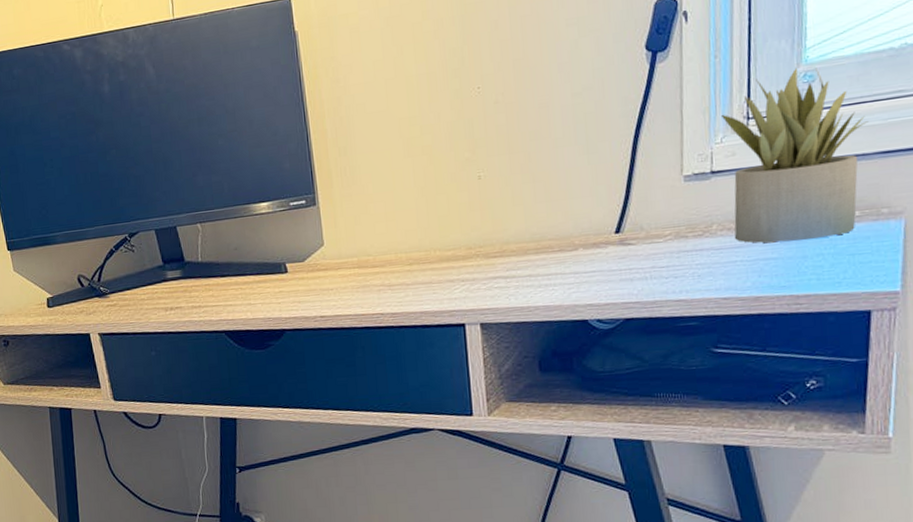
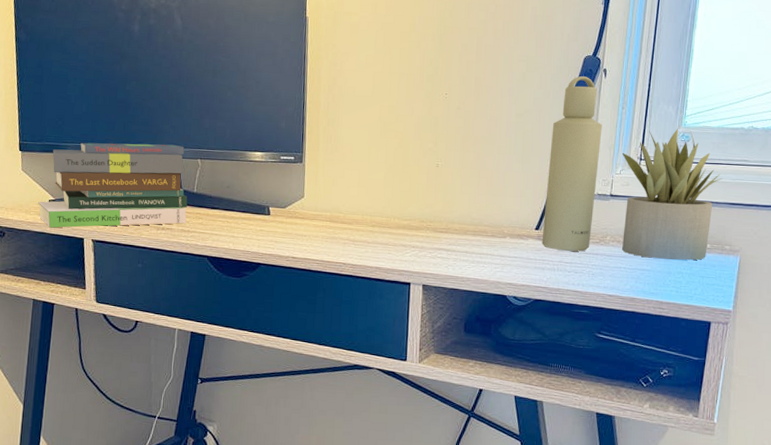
books: none [36,212,196,328] -> present [38,142,188,228]
bottle: none [622,26,691,255] -> present [541,76,602,252]

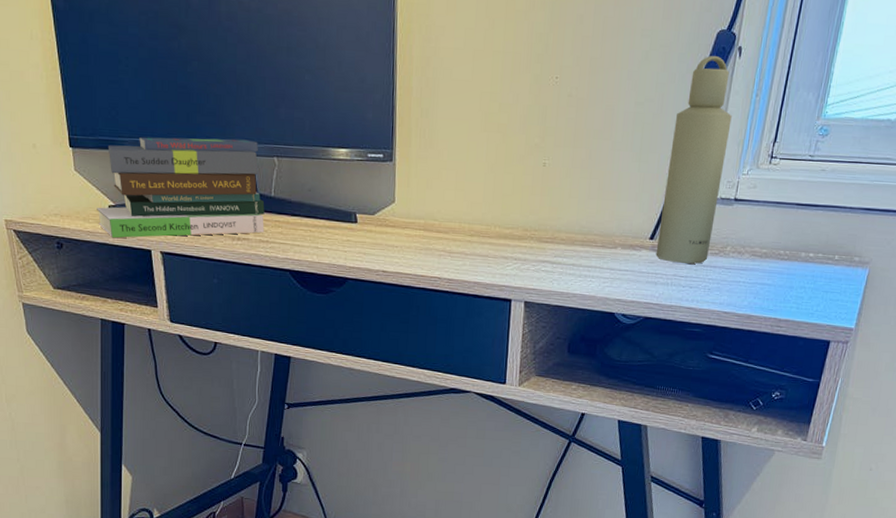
succulent plant: present [622,128,722,261] -> none [742,120,860,274]

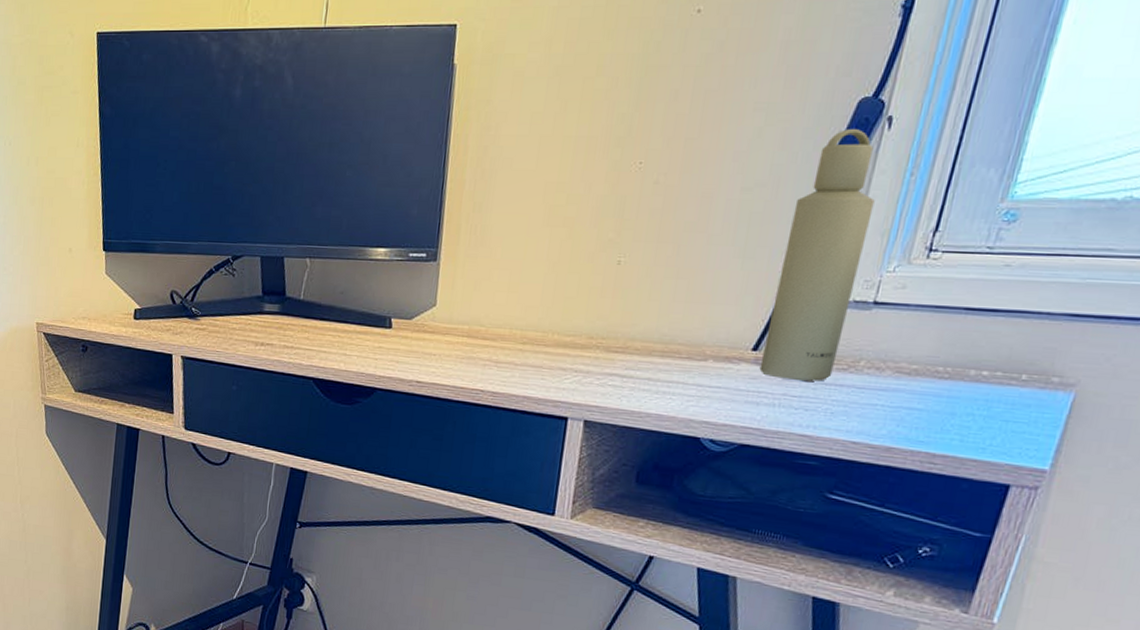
books: present [97,137,265,239] -> none [123,239,293,342]

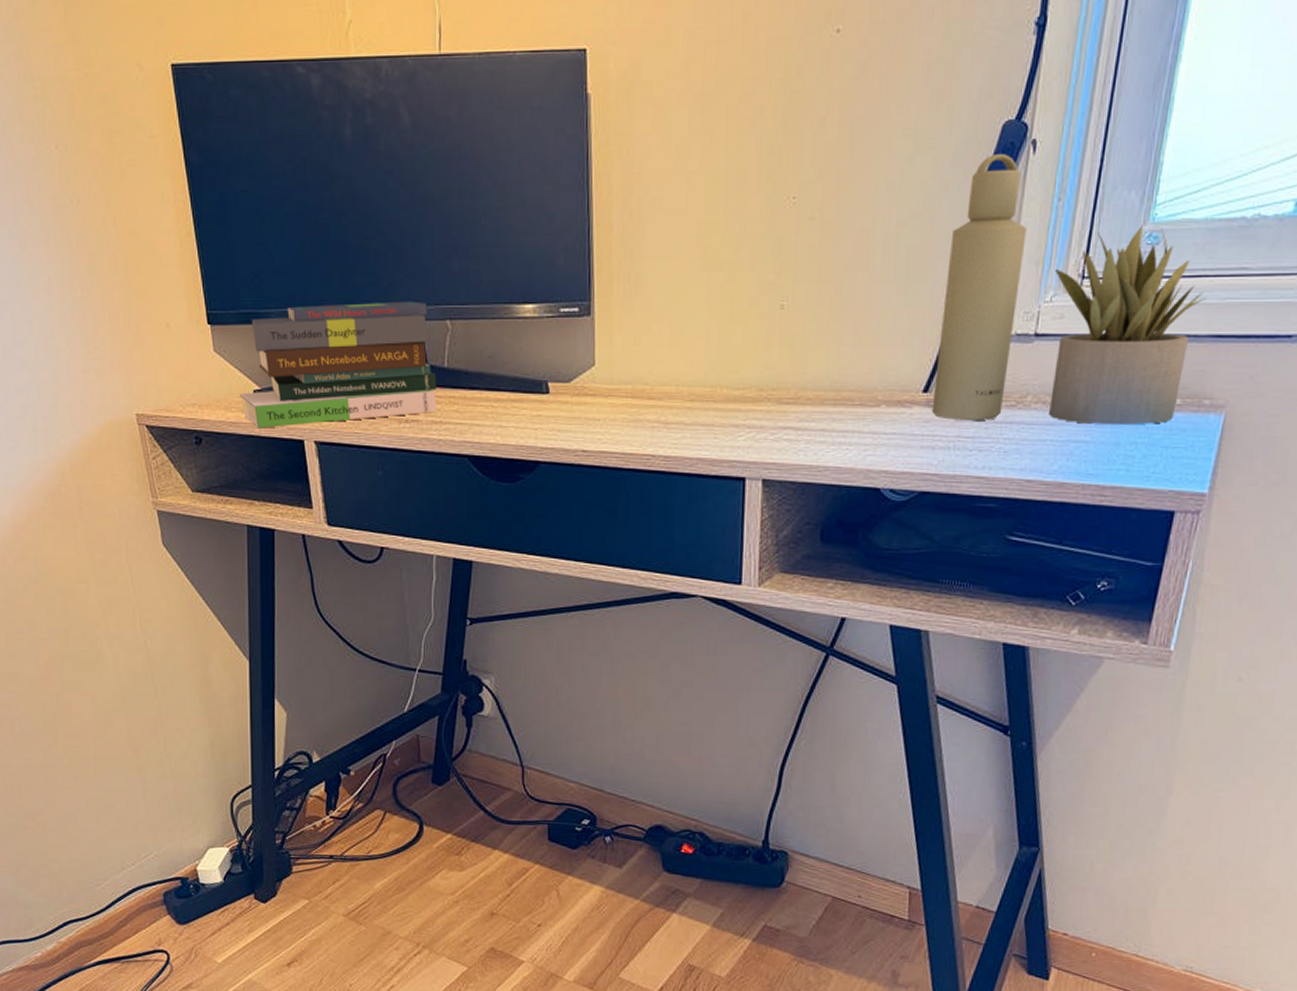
books: none [123,239,293,342] -> present [240,301,437,429]
succulent plant: none [882,202,1065,398] -> present [1049,225,1207,426]

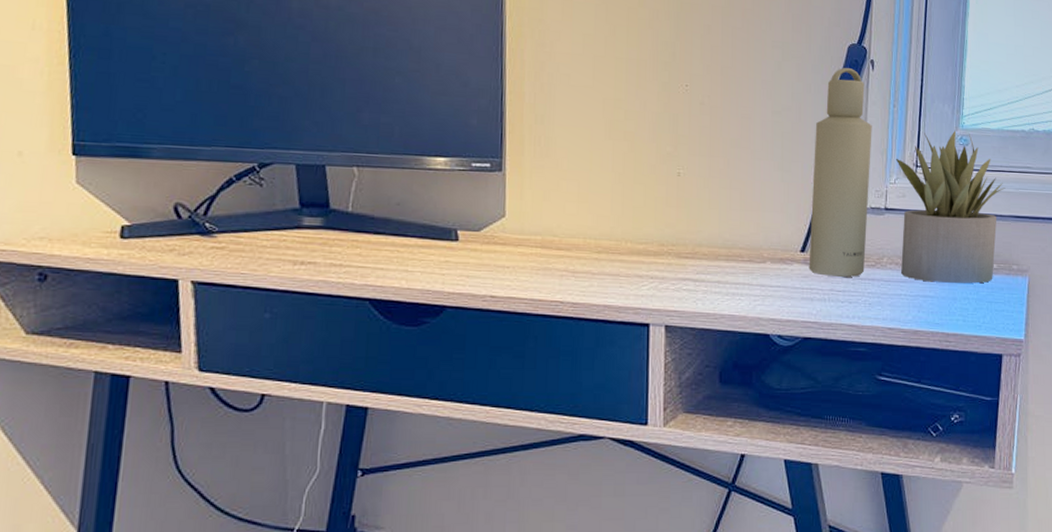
books: present [240,301,437,429] -> none [103,143,339,266]

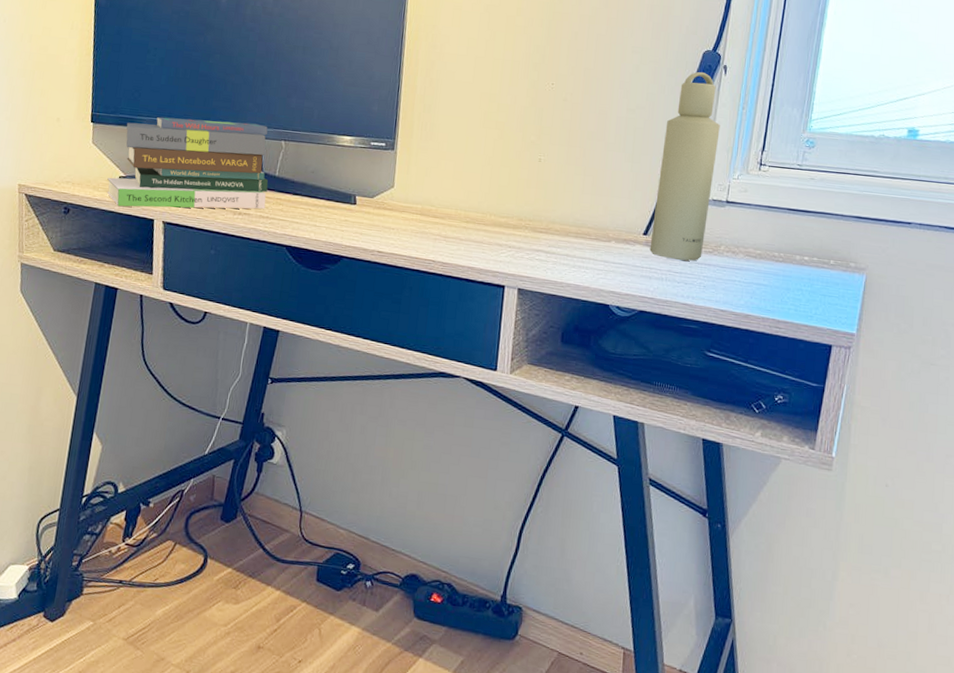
books: none [103,143,339,266] -> present [106,117,269,210]
succulent plant: present [896,130,1006,284] -> none [737,133,849,277]

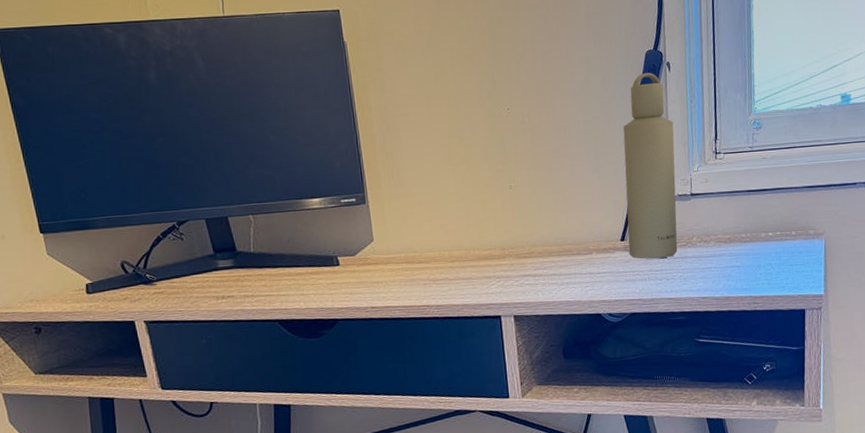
books: present [106,117,269,210] -> none [74,202,248,315]

